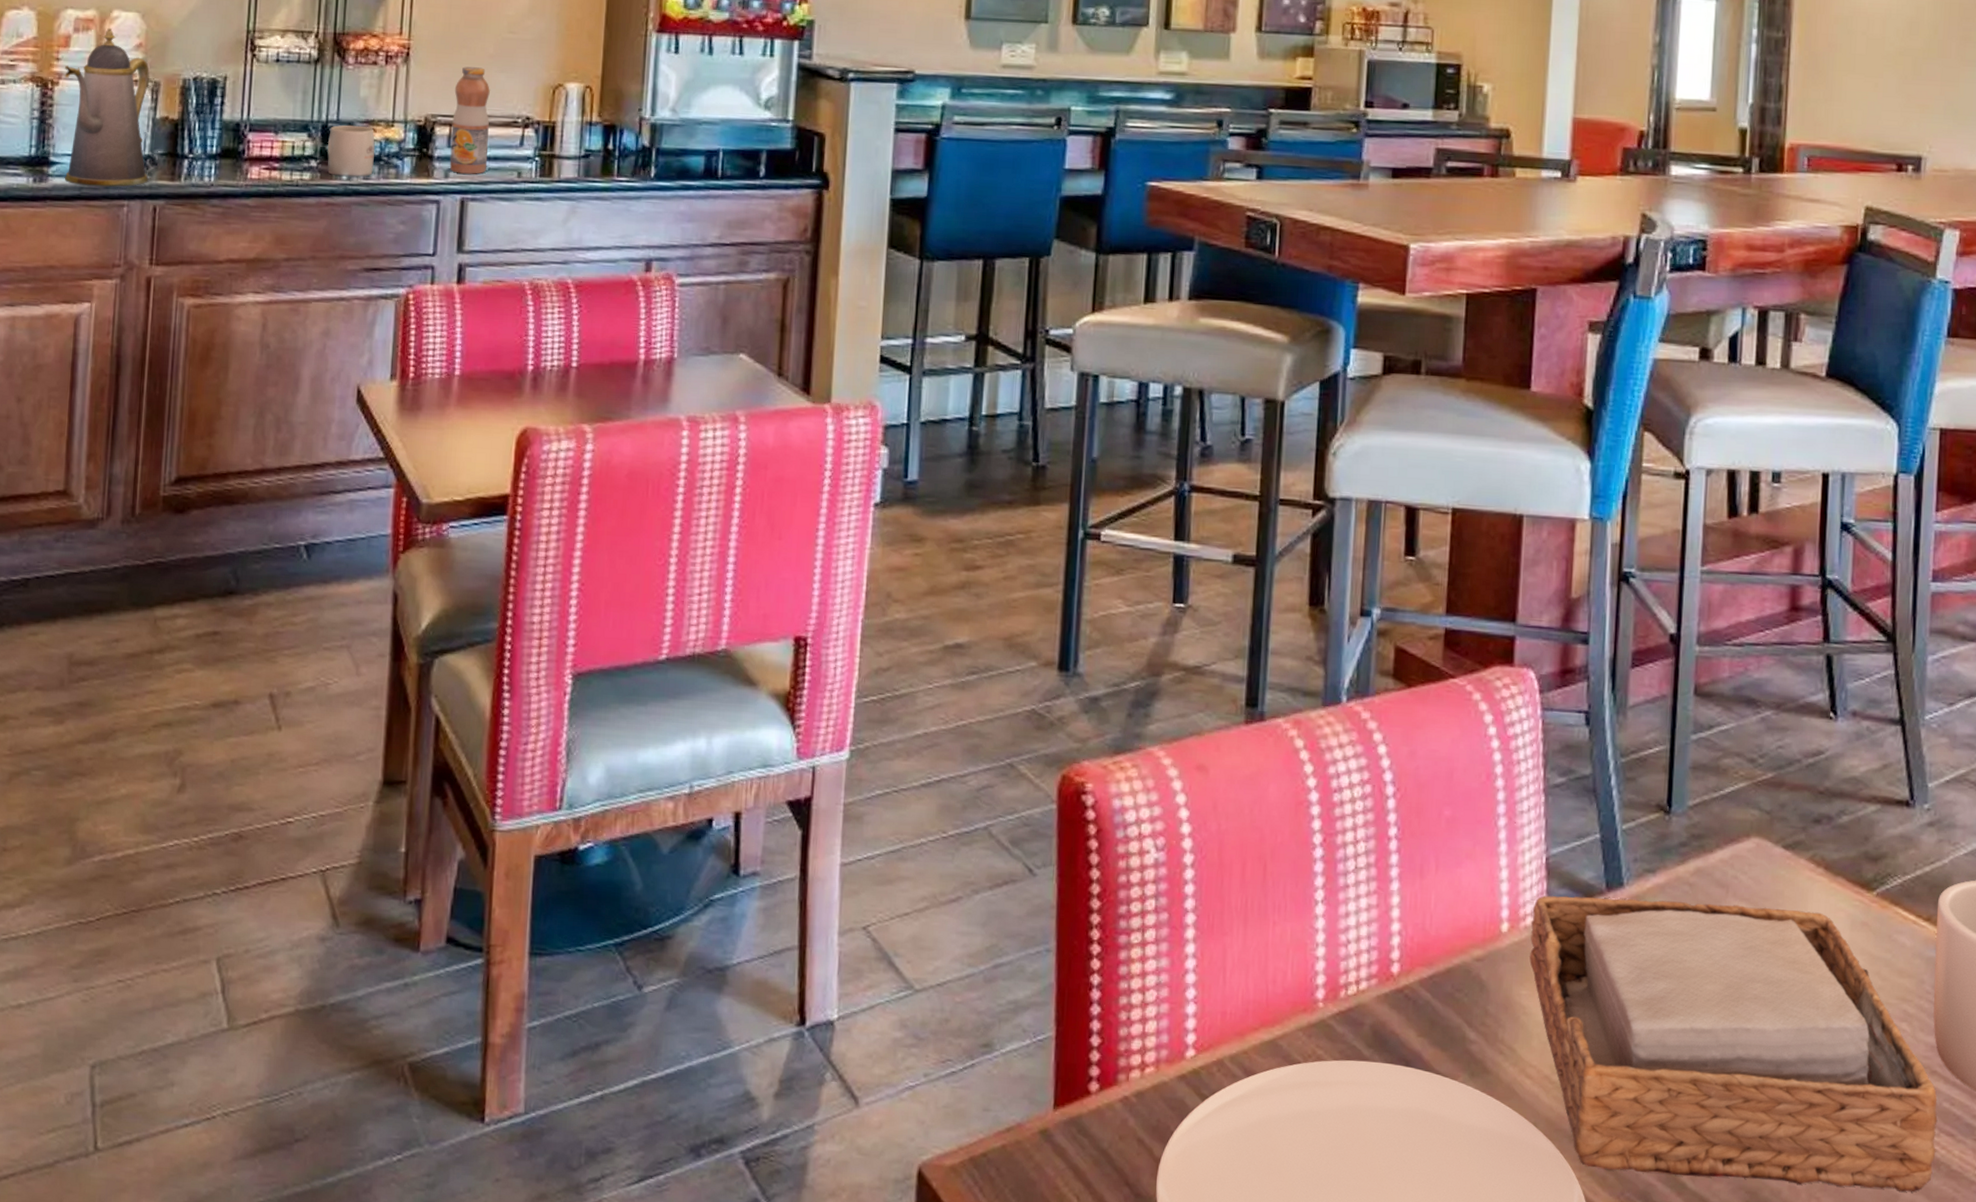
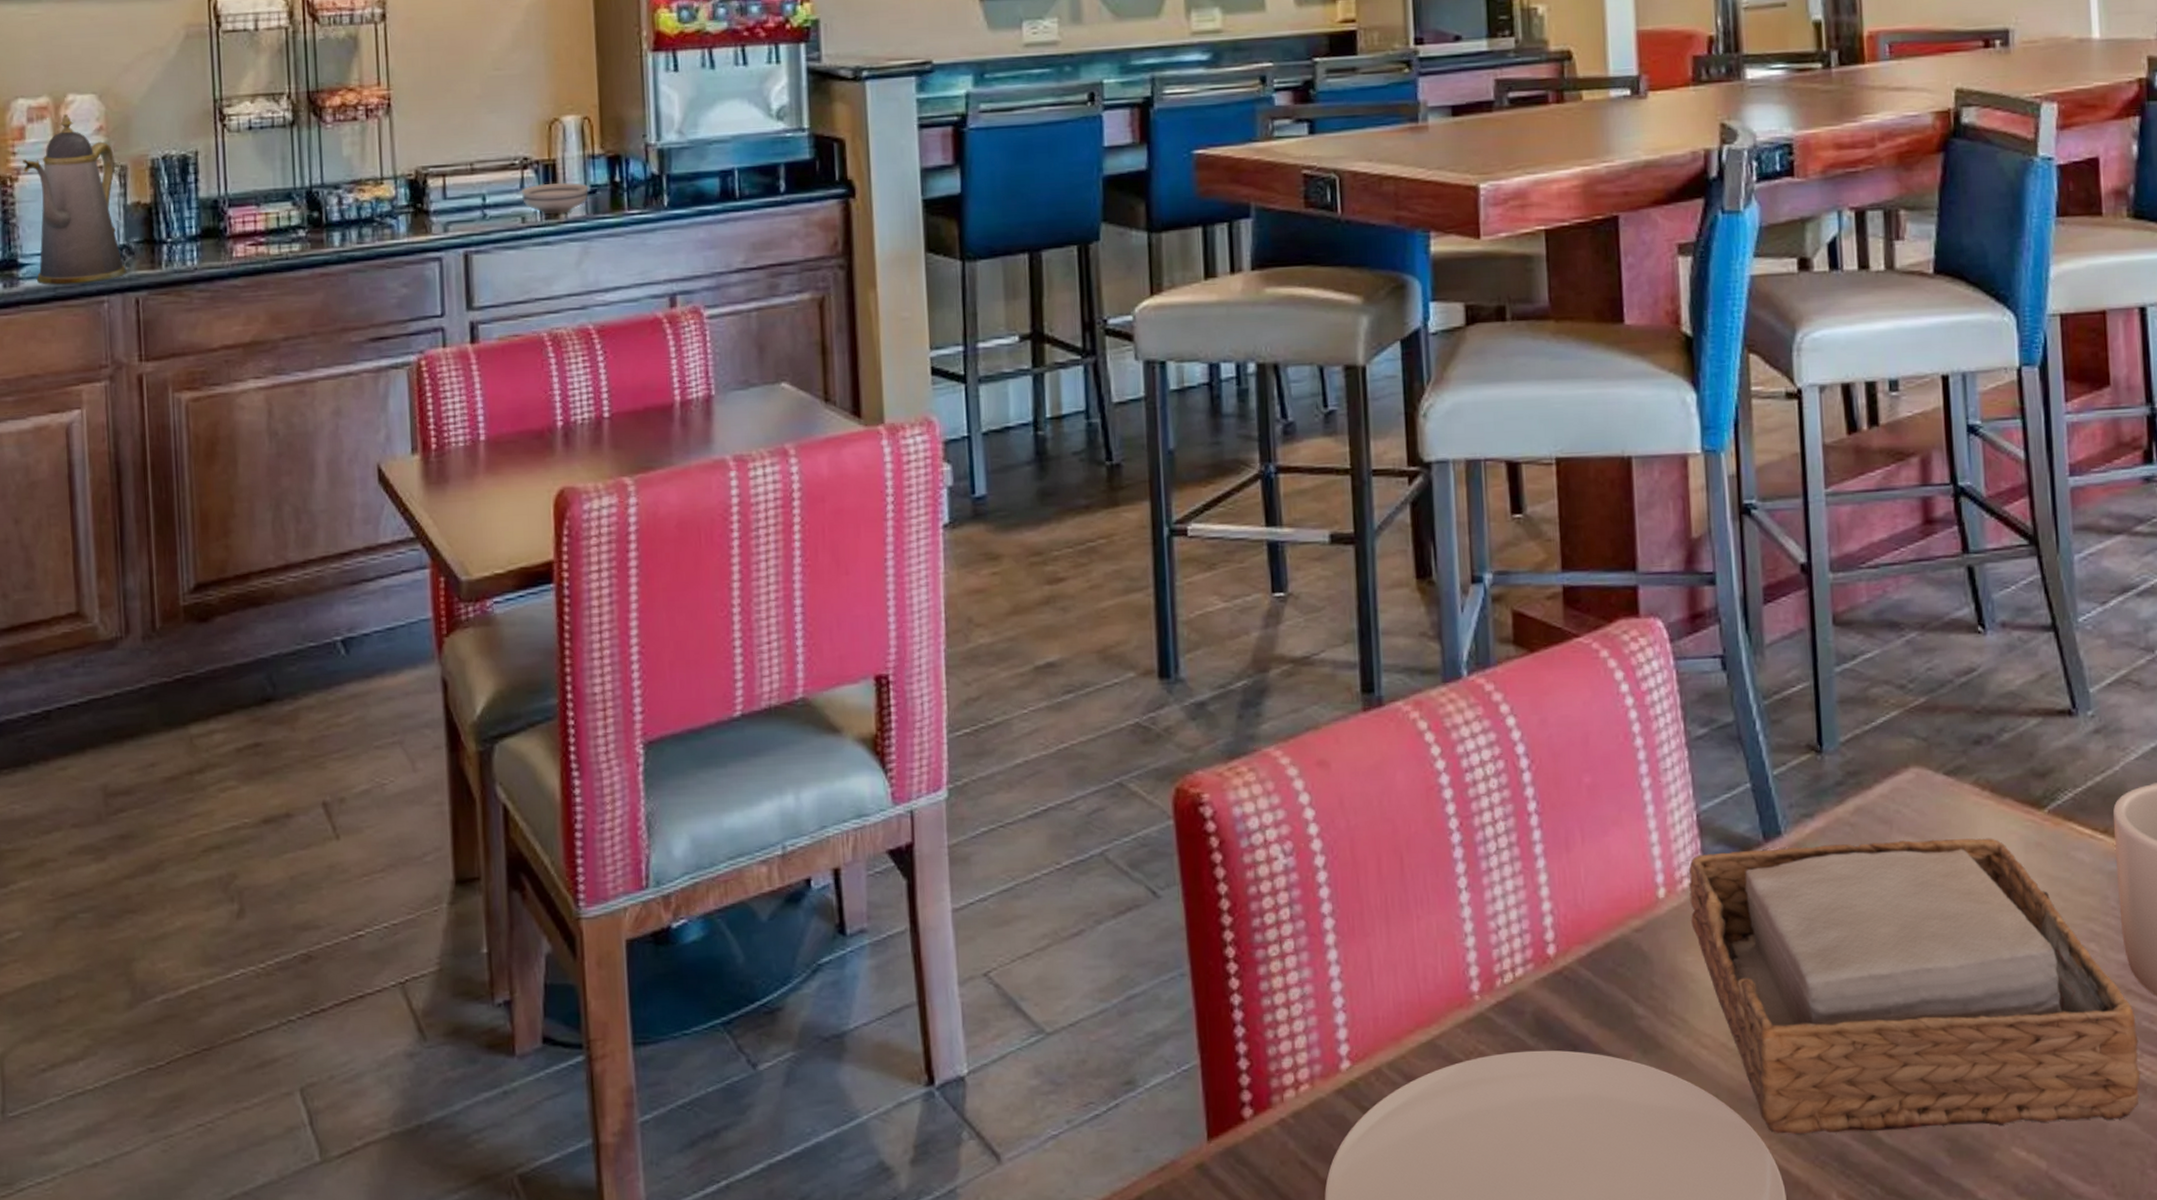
mug: present [327,125,375,178] -> none [314,187,367,244]
orange juice: present [449,67,490,174] -> none [443,110,488,226]
bowl: none [519,143,583,173] -> present [521,182,589,215]

